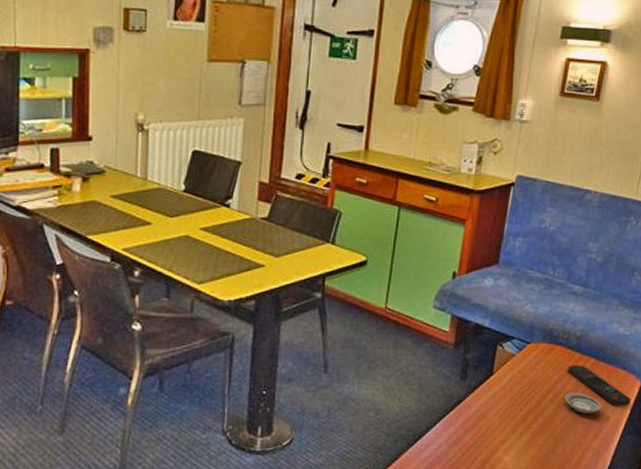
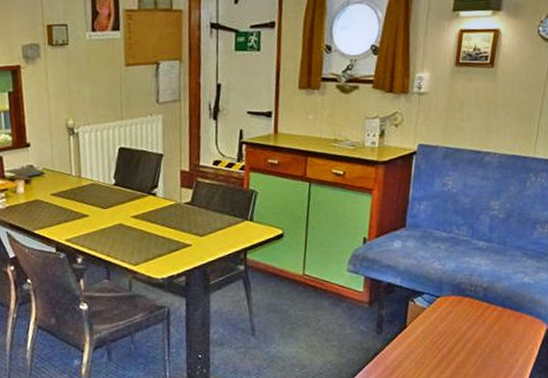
saucer: present [564,393,601,414] -> none [475,338,510,357]
remote control: present [568,365,631,407] -> none [476,314,538,349]

